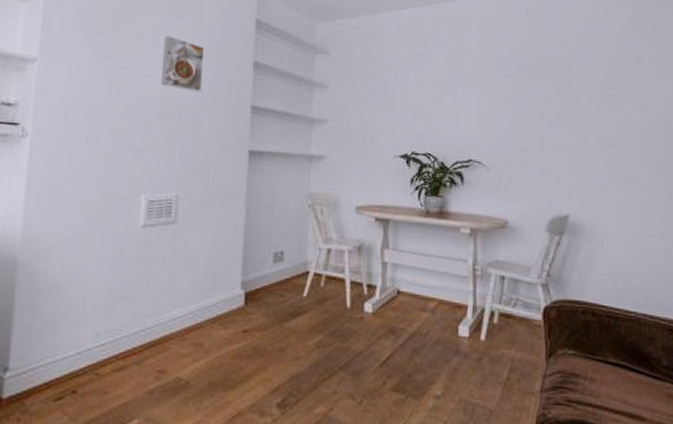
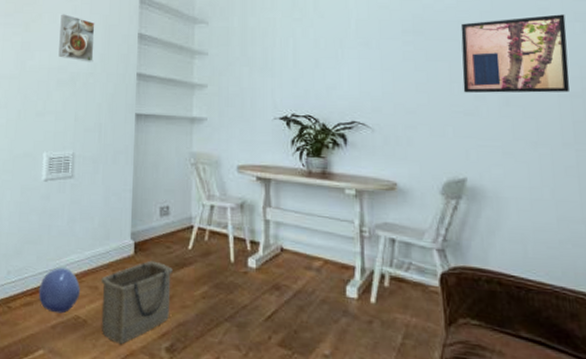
ball: none [133,325,183,377] -> present [38,267,80,314]
basket: none [206,311,286,404] -> present [101,260,173,344]
wall art: none [569,59,657,133] -> present [460,14,570,93]

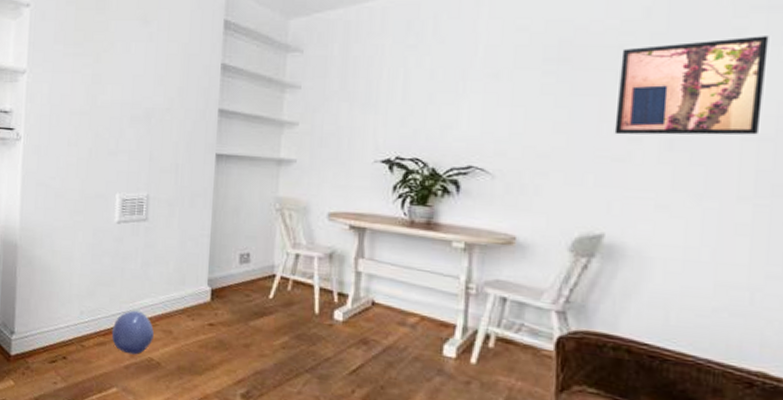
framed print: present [58,14,95,63] -> none [132,42,173,97]
basket: present [101,260,173,344] -> none [175,308,251,388]

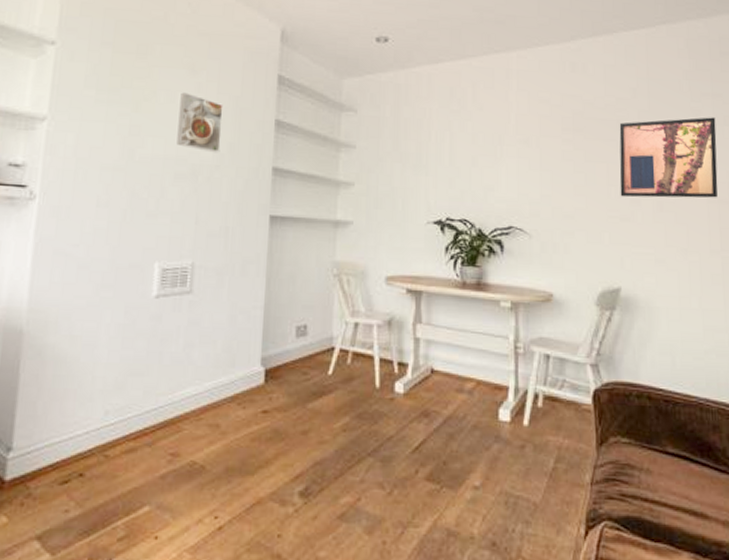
ball: present [111,310,154,355] -> none [144,403,198,460]
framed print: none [132,42,173,97] -> present [176,92,223,153]

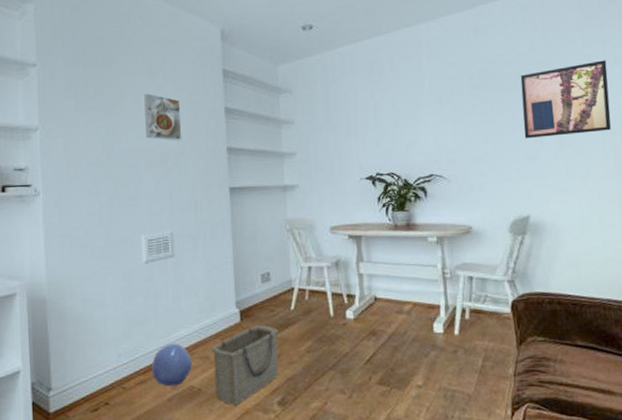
ball: none [144,403,198,460] -> present [151,343,192,387]
basket: none [222,390,310,491] -> present [211,325,279,405]

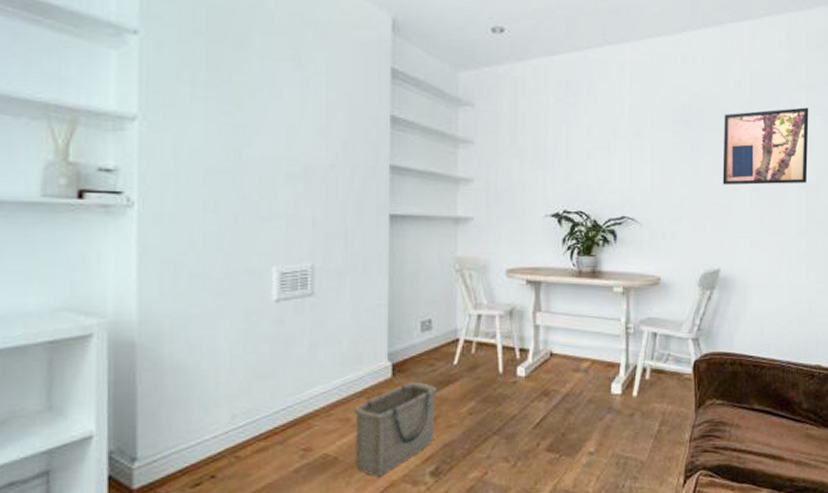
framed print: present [144,93,182,141] -> none [286,87,334,152]
ball: present [151,343,192,387] -> none [275,402,328,455]

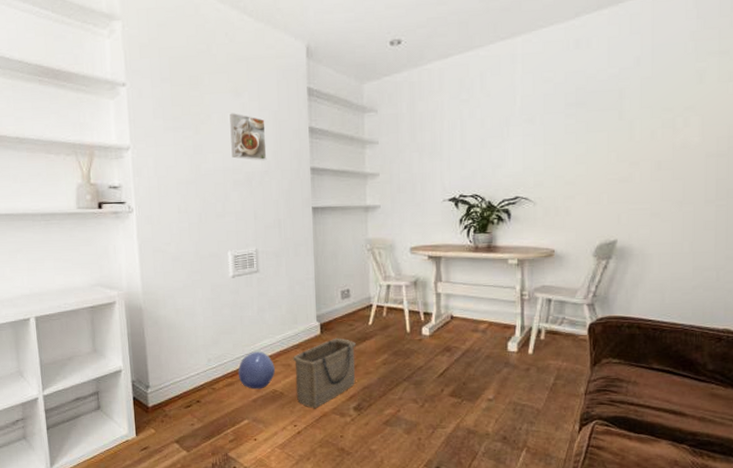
ball: none [275,402,328,455] -> present [237,351,275,389]
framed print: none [286,87,334,152] -> present [229,113,267,161]
wall art: present [722,107,809,185] -> none [619,75,721,161]

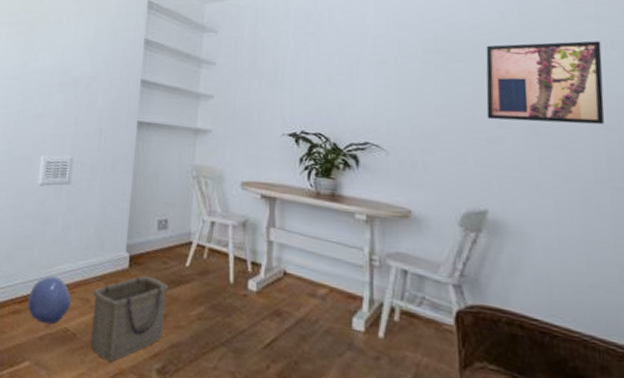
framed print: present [229,113,267,161] -> none [62,15,101,66]
wall art: none [619,75,721,161] -> present [486,41,605,125]

